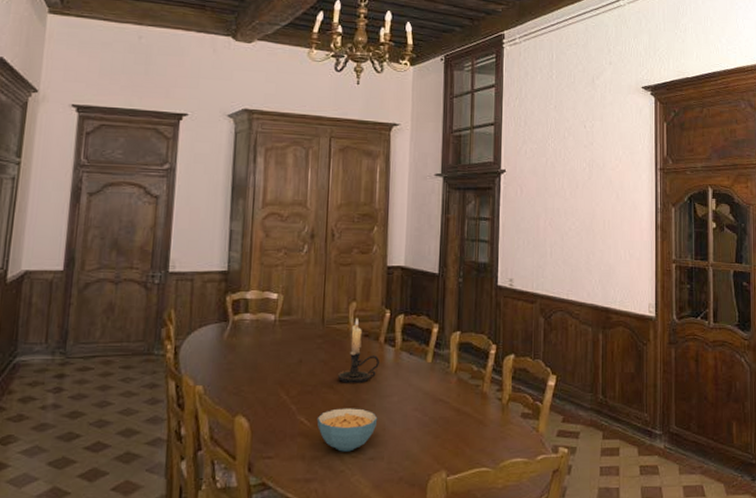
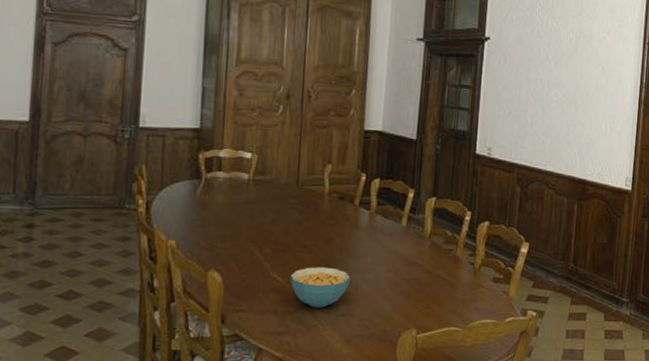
candle holder: present [337,317,379,383] -> none [311,180,354,244]

